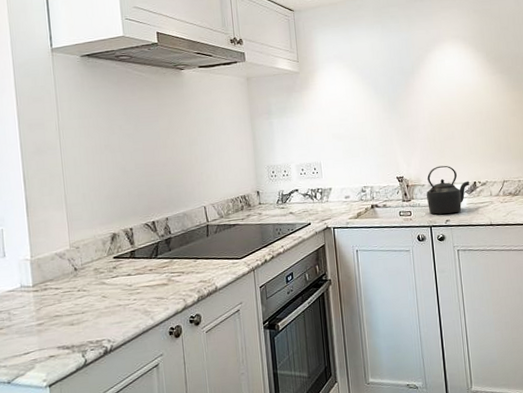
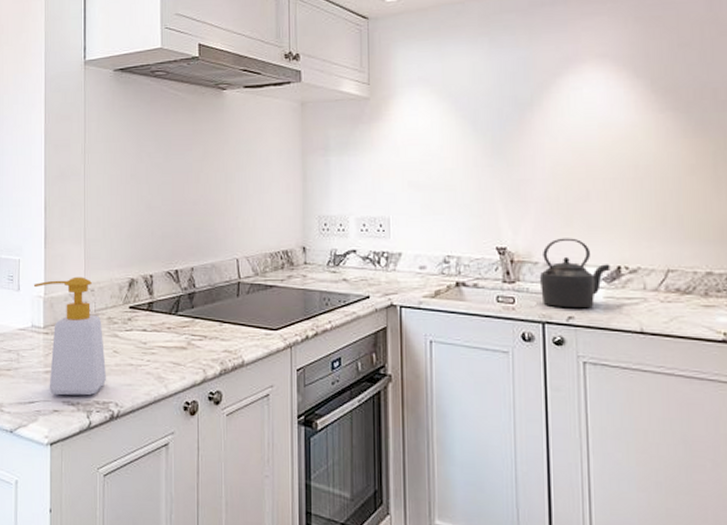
soap bottle: none [18,237,98,343] -> present [33,277,107,396]

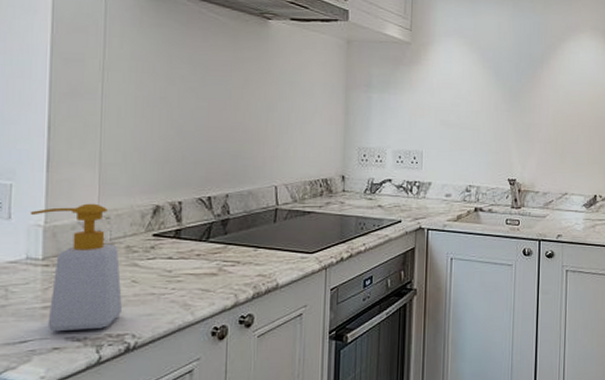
kettle: present [539,238,610,309] -> none [538,172,590,228]

